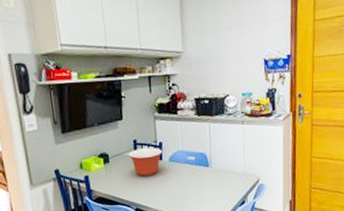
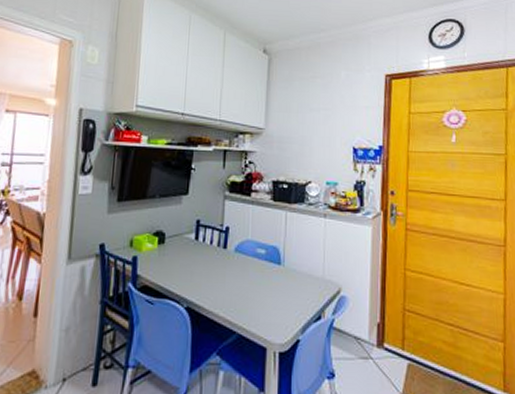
mixing bowl: present [128,147,163,176] -> none [188,231,229,266]

